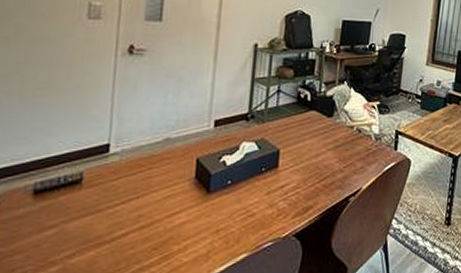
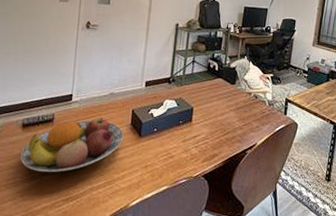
fruit bowl: none [31,172,186,254] -> present [20,117,124,172]

